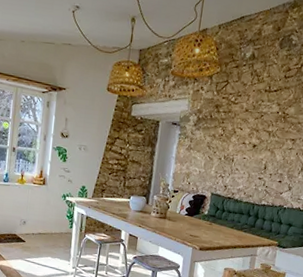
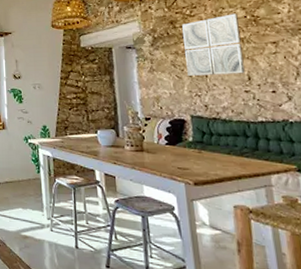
wall art: none [218,107,272,163] -> present [182,13,245,76]

